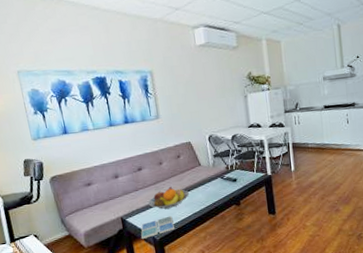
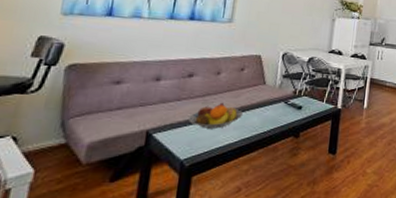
drink coaster: present [141,216,175,239] -> none [166,138,214,162]

